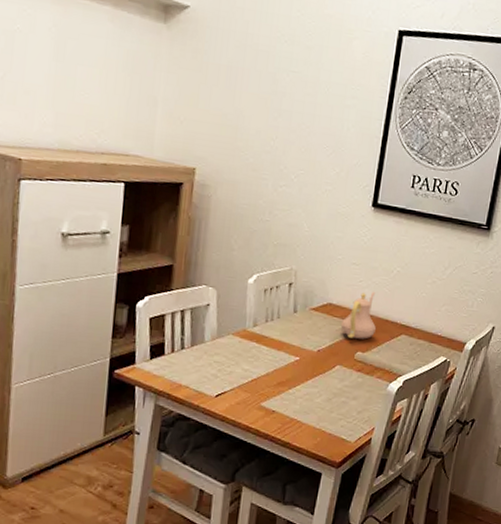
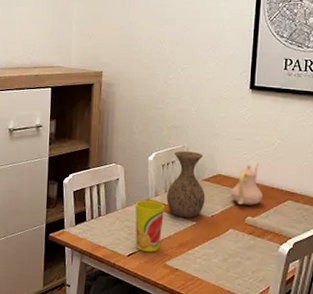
cup: none [225,331,264,392] -> present [135,200,164,252]
vase: none [267,274,314,353] -> present [167,150,205,218]

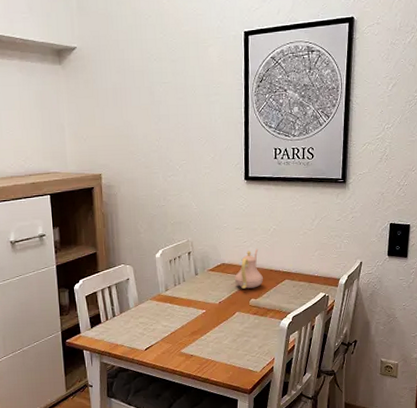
cup: present [135,200,164,252] -> none [148,296,175,344]
vase: present [167,150,205,218] -> none [176,244,212,308]

